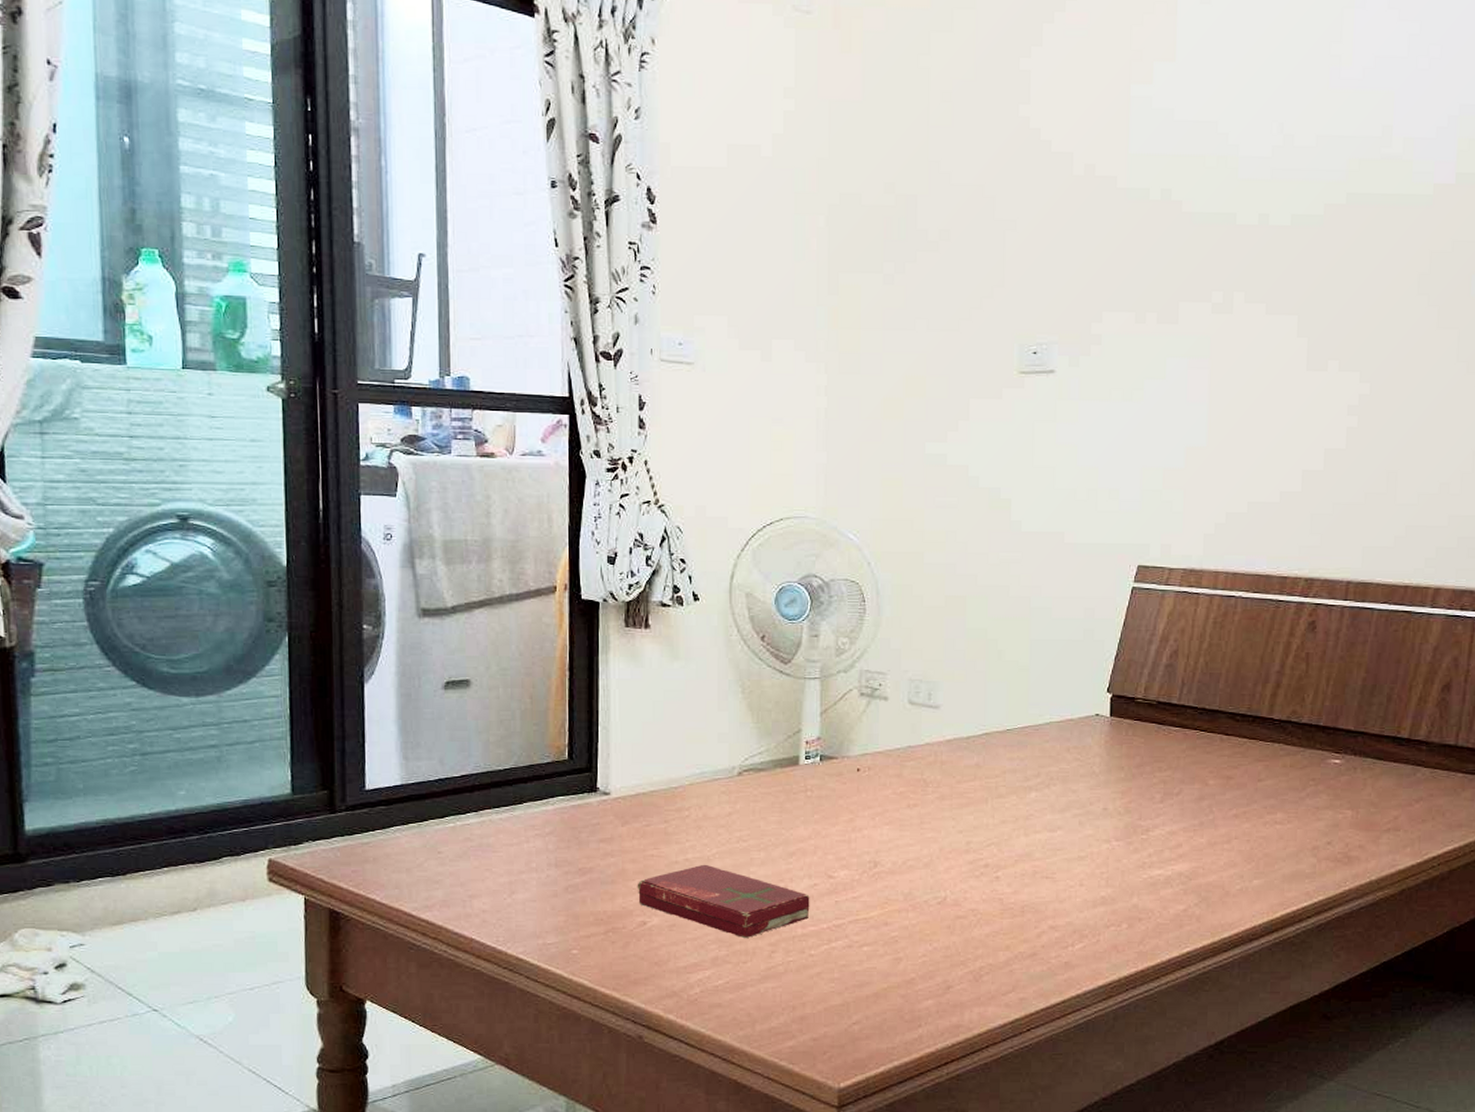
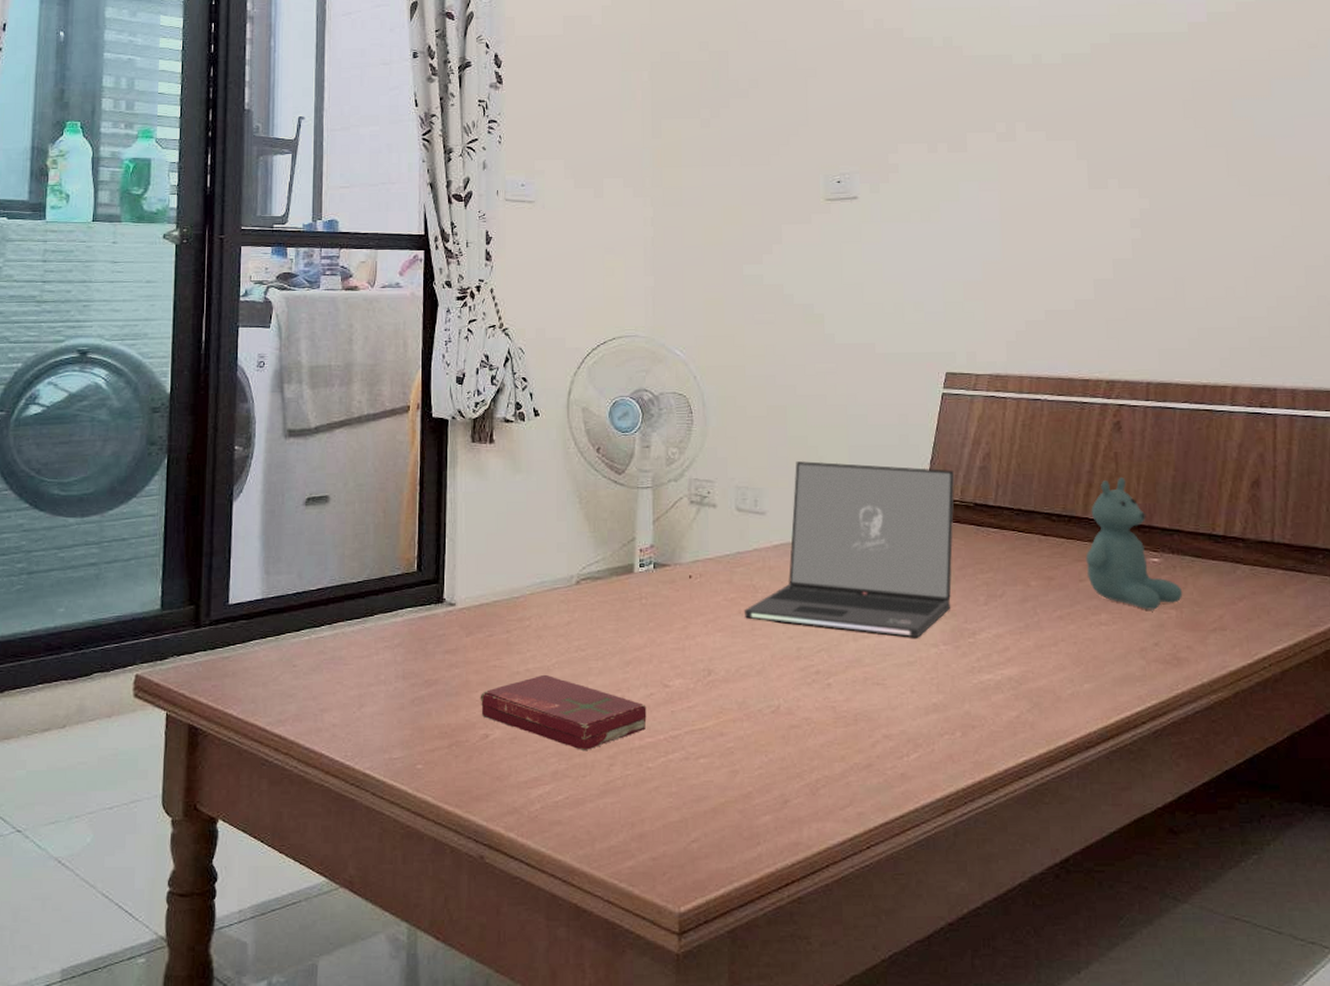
laptop: none [913,655,1138,834] -> present [743,461,954,638]
stuffed bear: none [1266,677,1361,810] -> present [1085,476,1183,610]

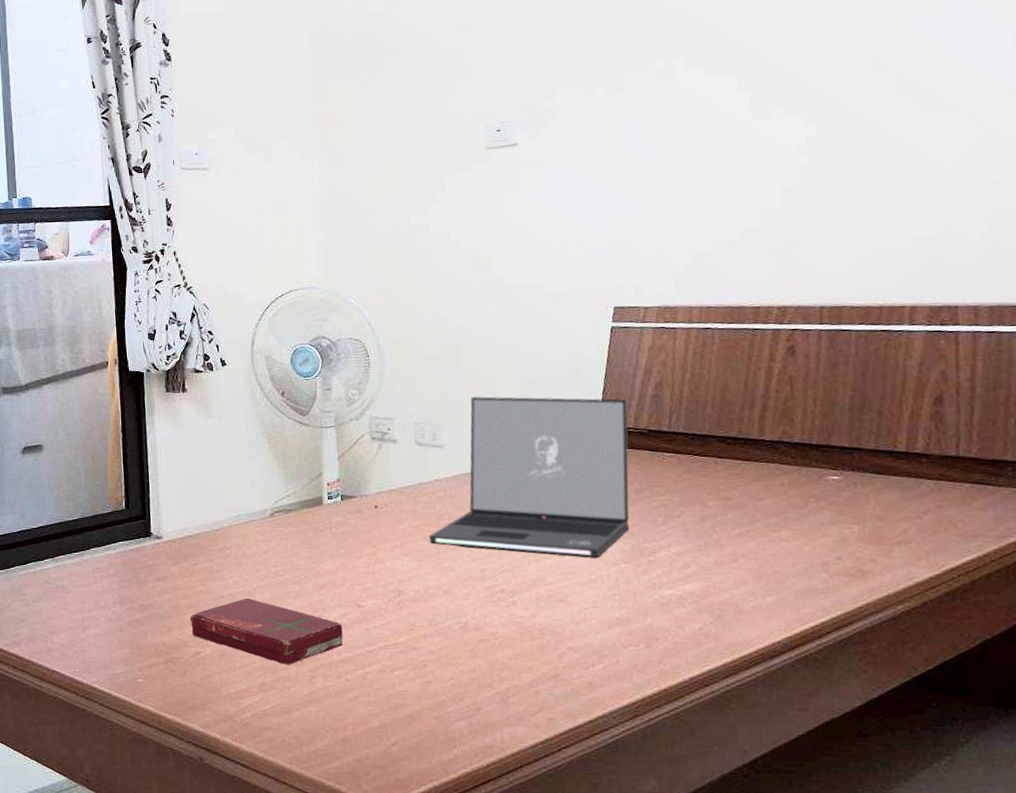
stuffed bear: present [1085,476,1183,610] -> none [763,399,865,526]

